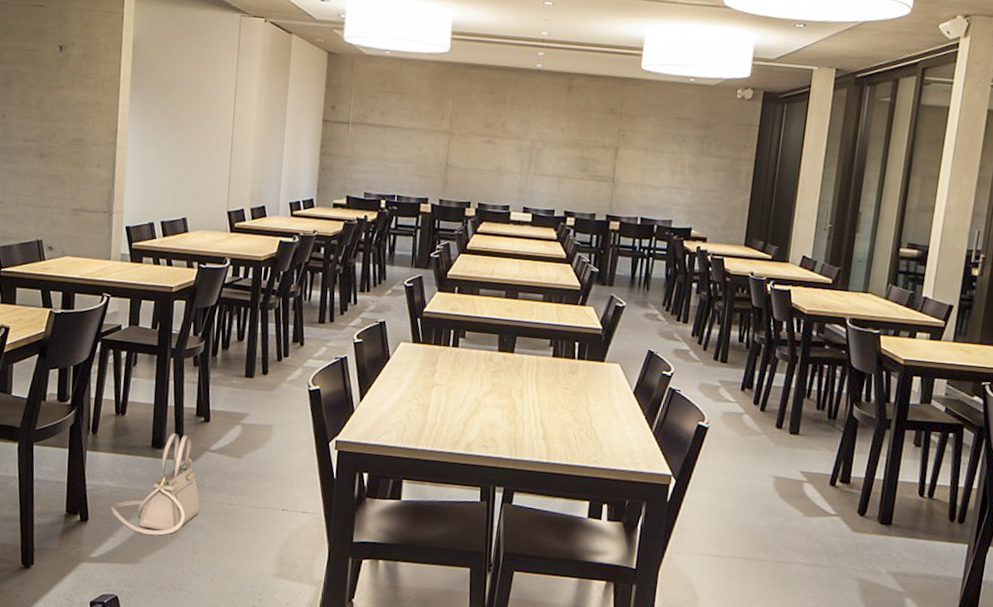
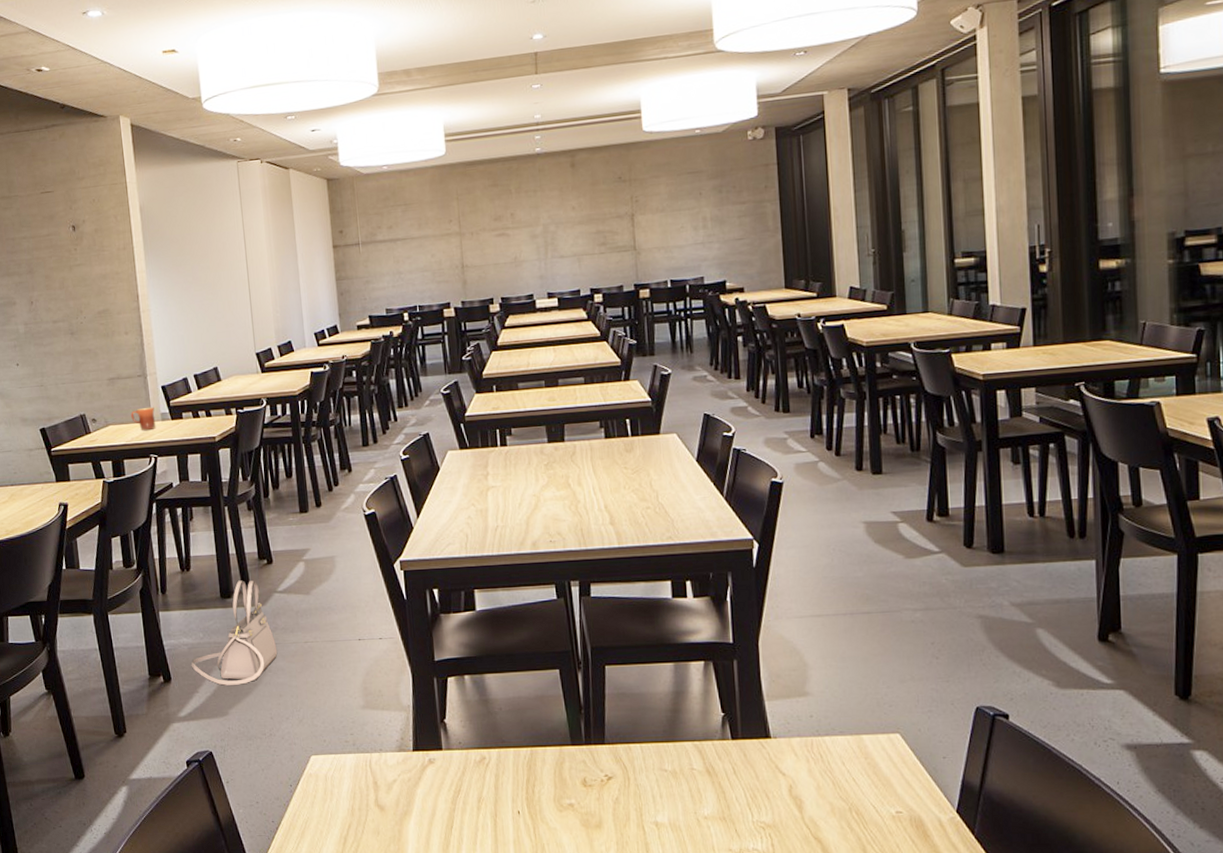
mug: none [90,244,115,269] -> present [131,406,156,431]

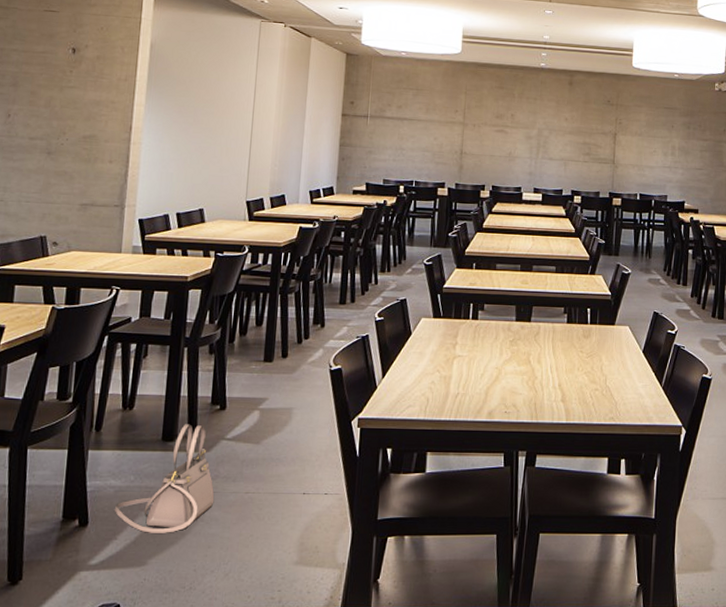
mug: present [131,406,156,431] -> none [98,238,127,262]

